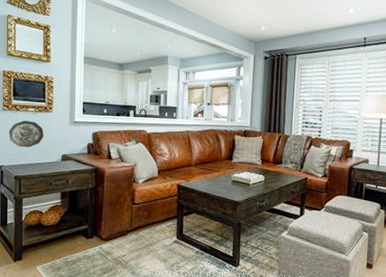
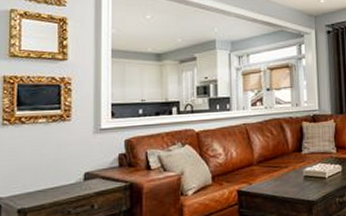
decorative plate: present [8,120,44,148] -> none [9,134,59,171]

